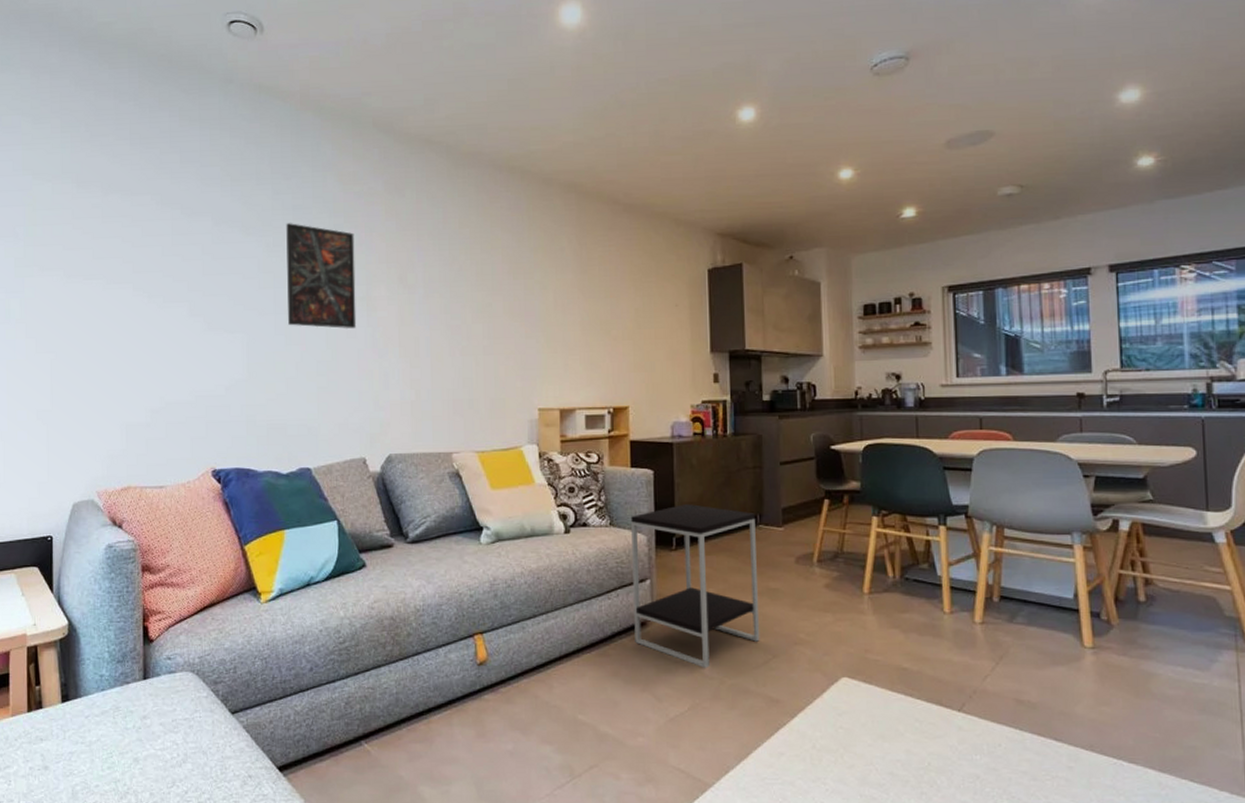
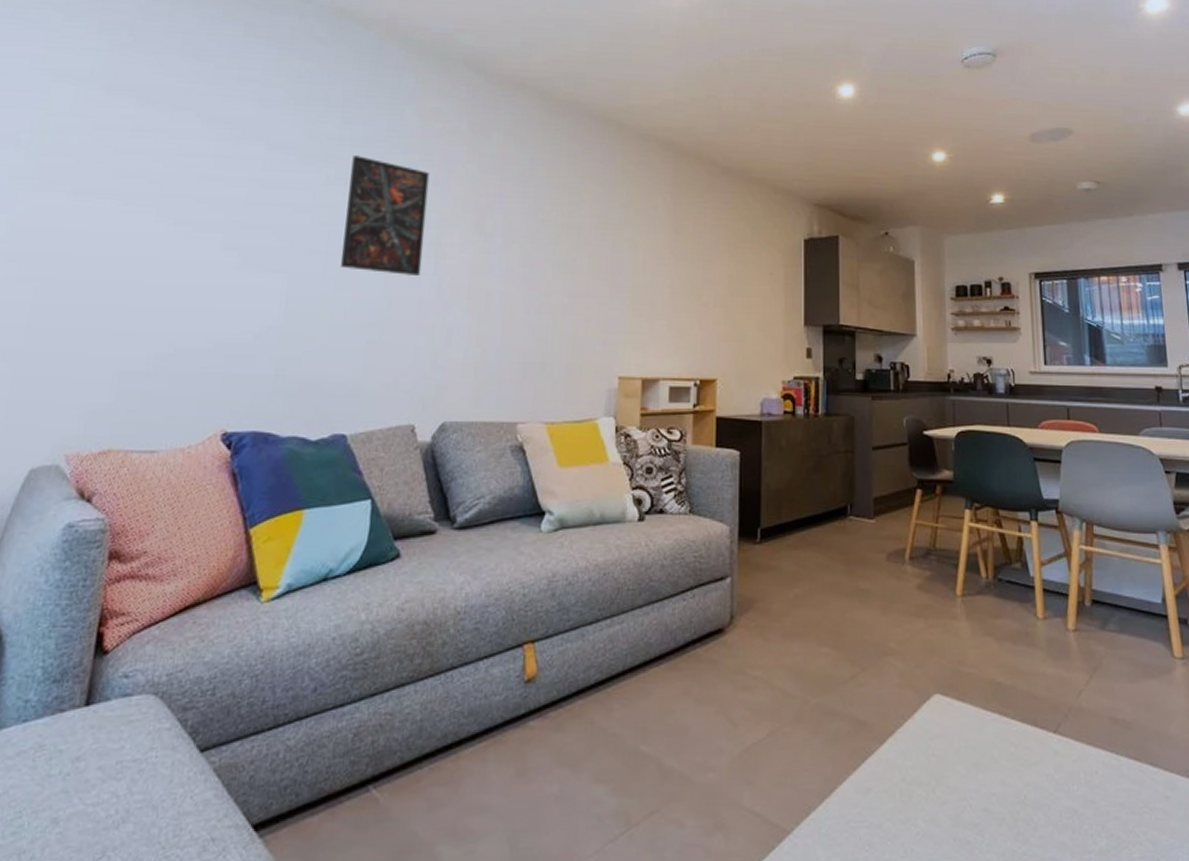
side table: present [631,504,760,668] -> none [710,491,848,684]

